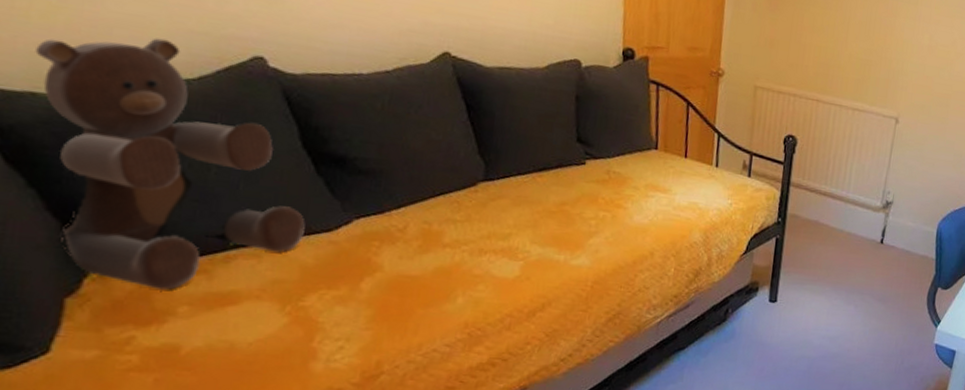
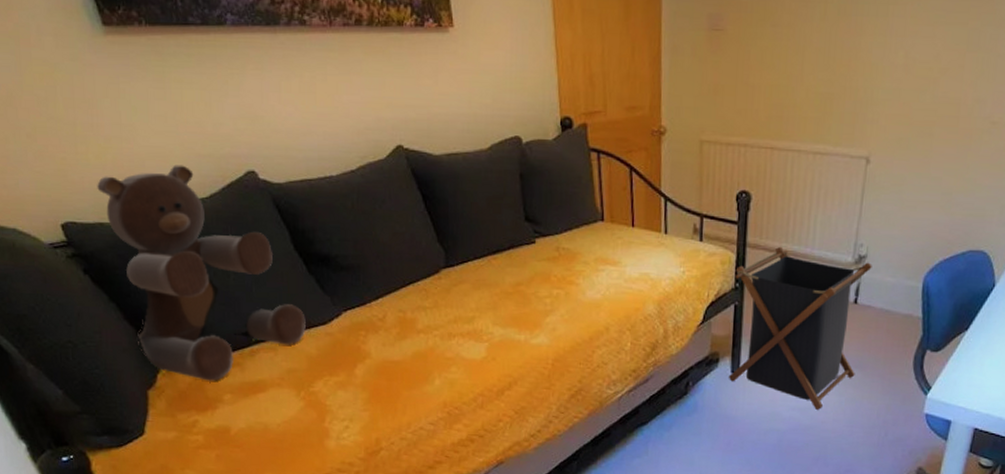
laundry basket: none [766,187,897,339] -> present [729,246,872,410]

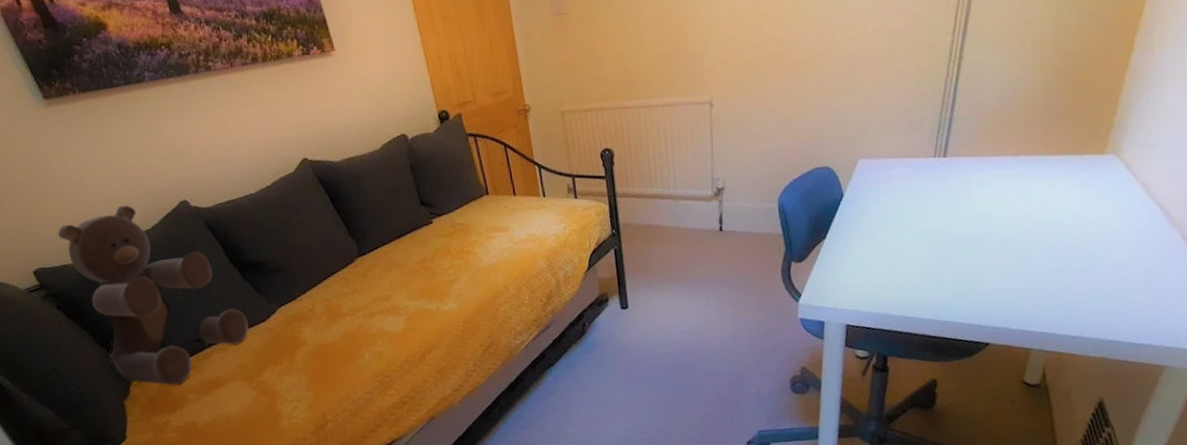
laundry basket: present [729,246,872,410] -> none [610,191,731,330]

